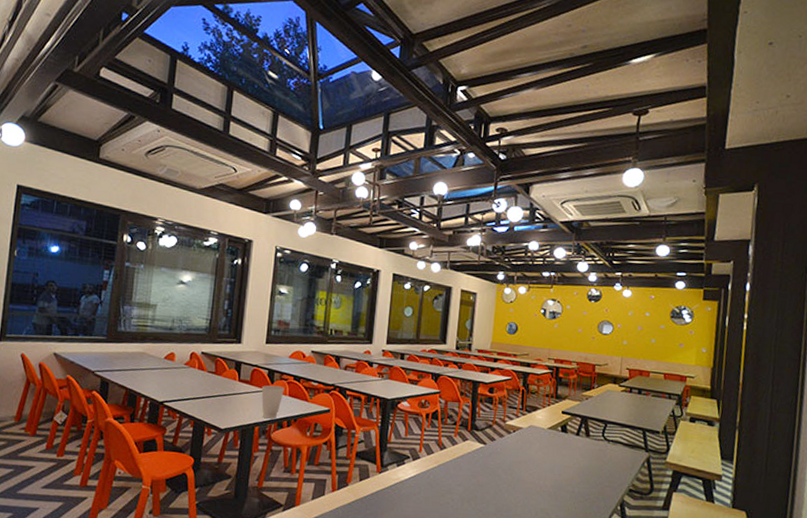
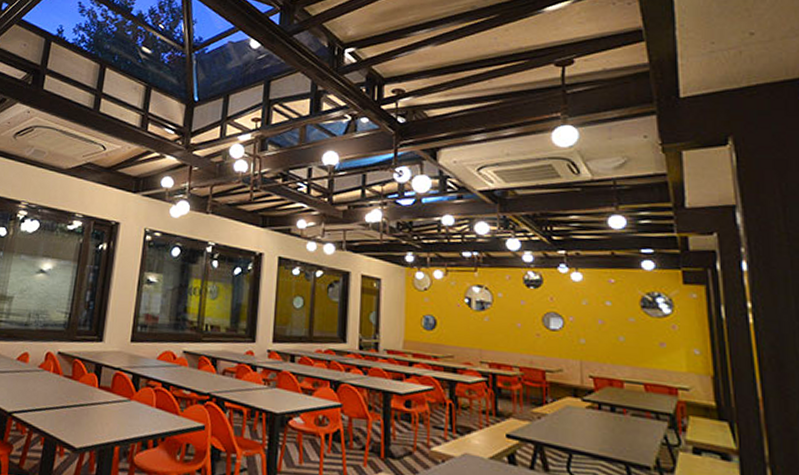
cup: present [261,385,284,419] -> none [124,393,151,437]

